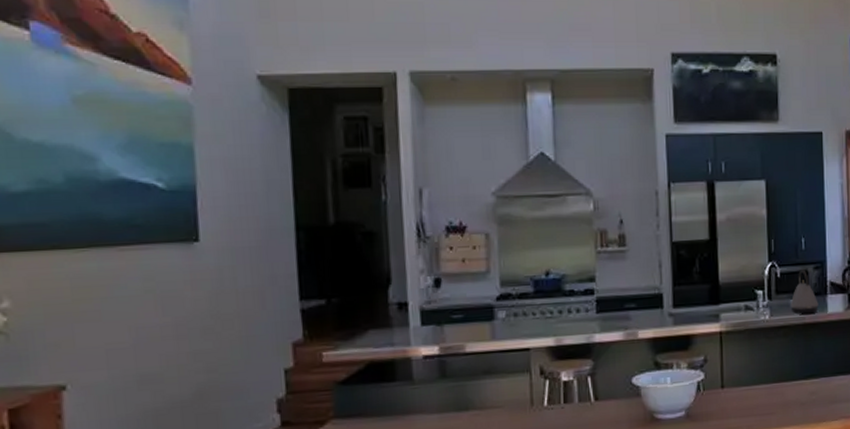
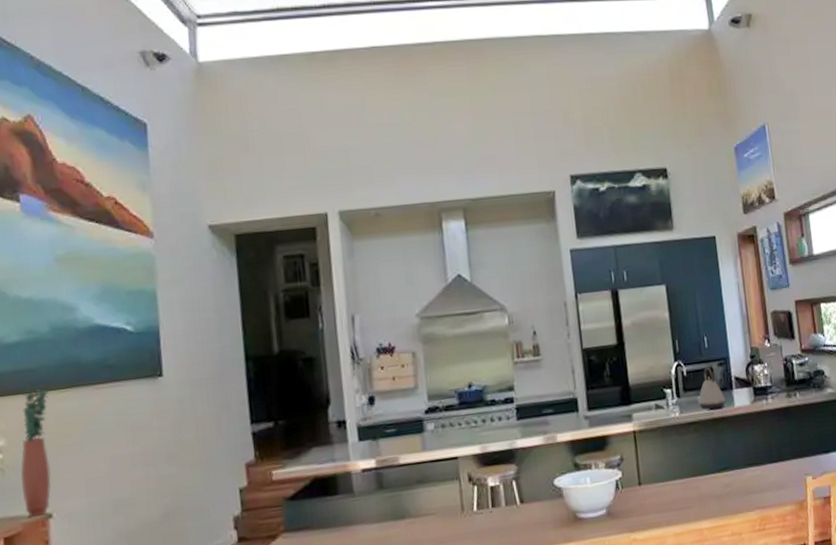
vase: none [28,240,66,389] -> present [20,384,52,518]

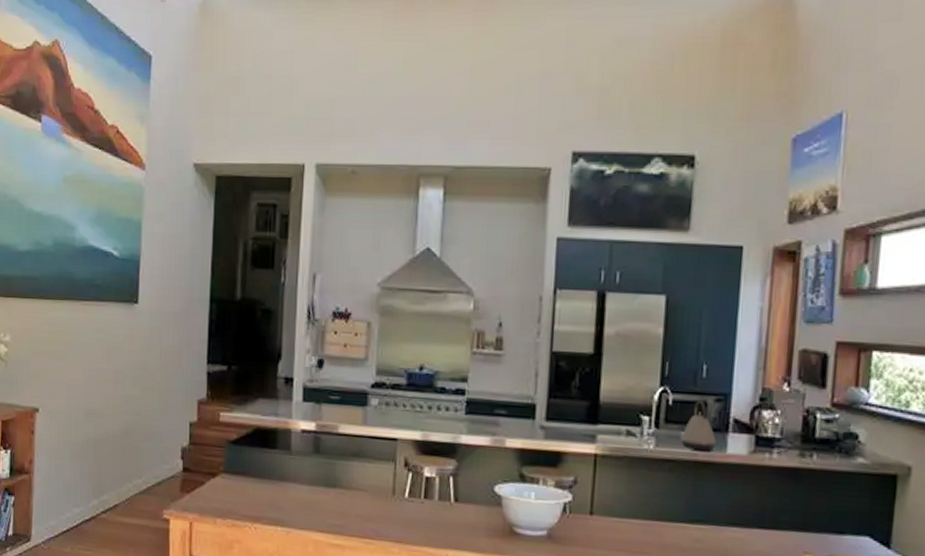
vase: present [20,384,52,518] -> none [18,290,47,409]

